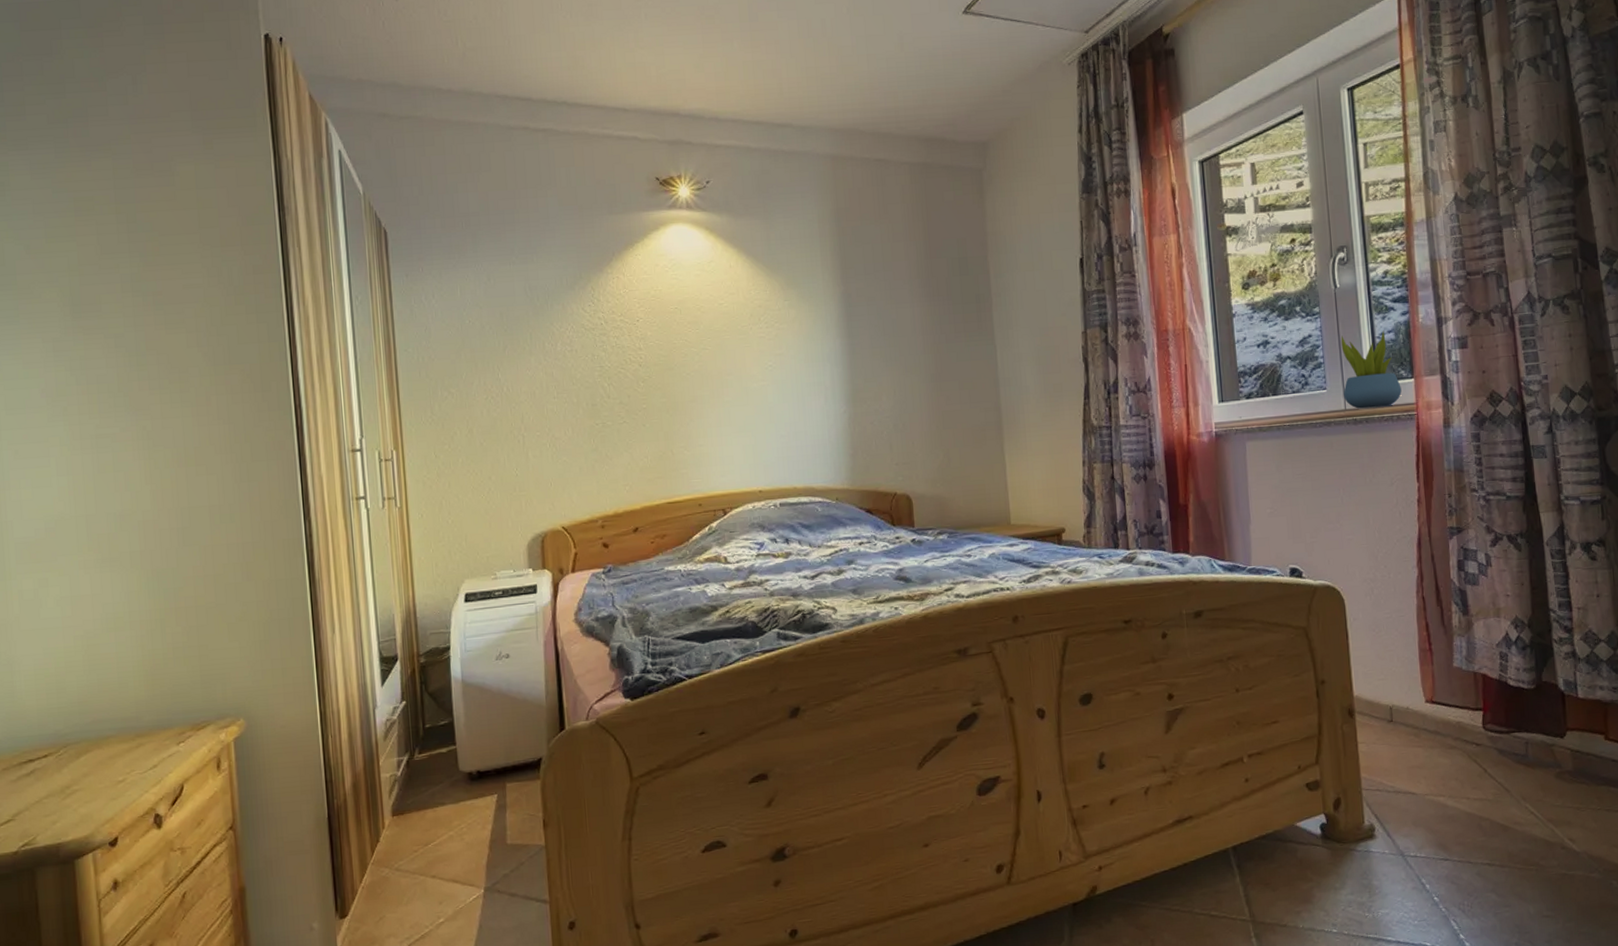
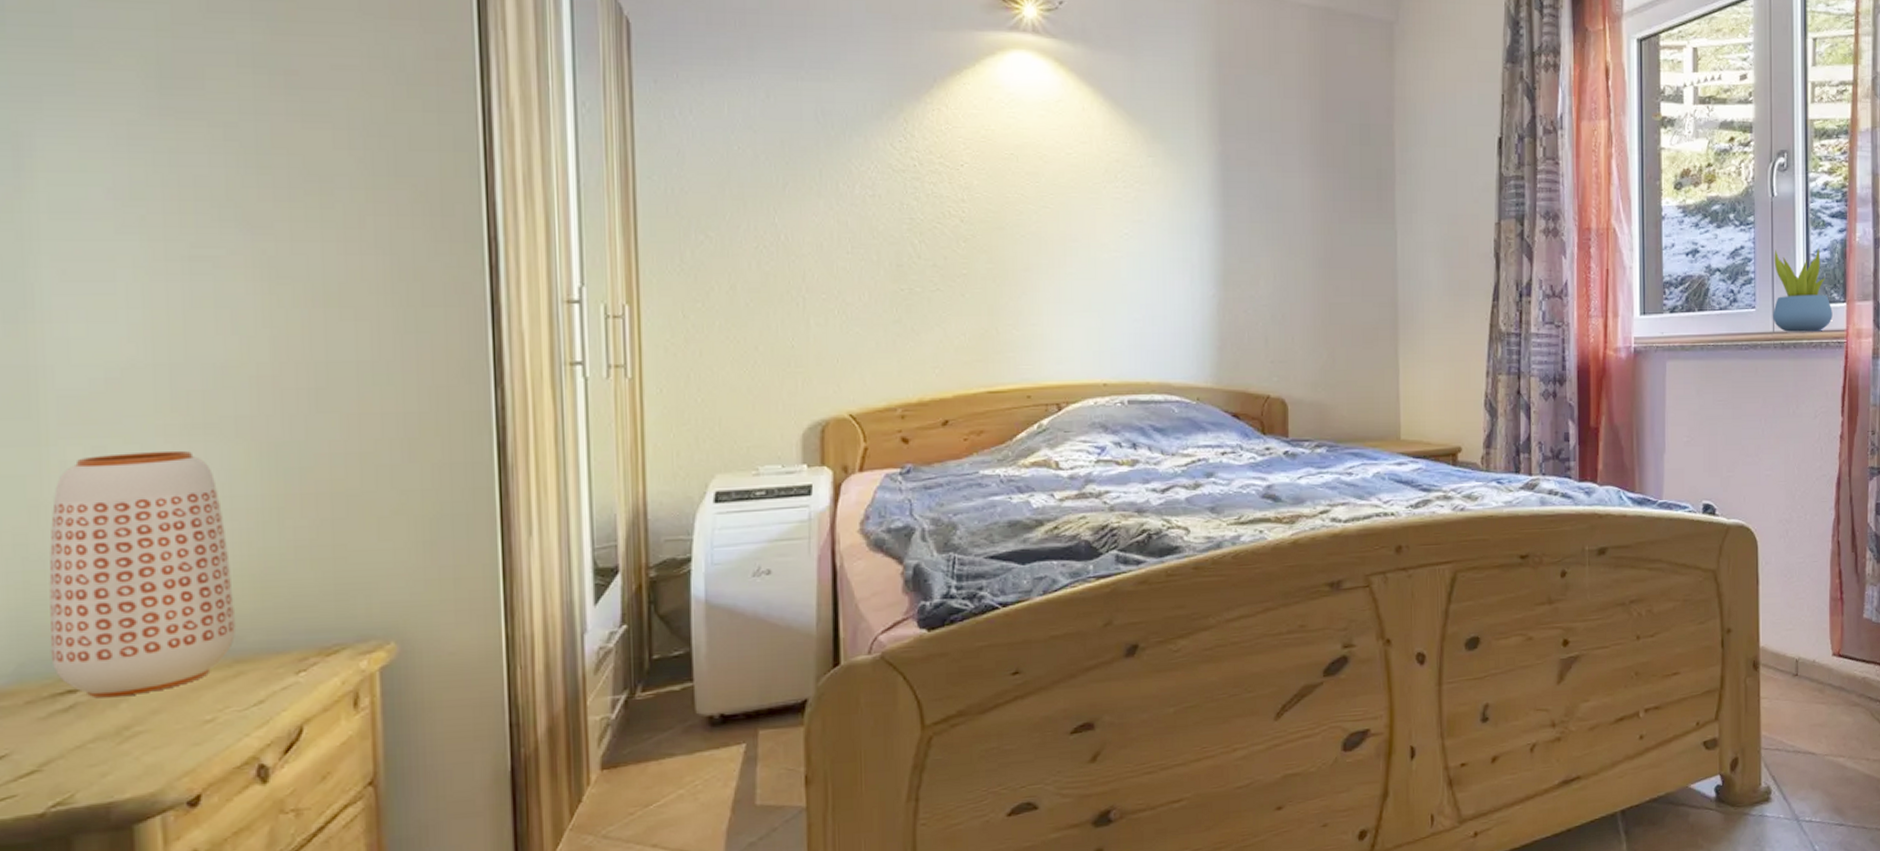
vase: none [14,579,136,766] -> present [49,450,235,699]

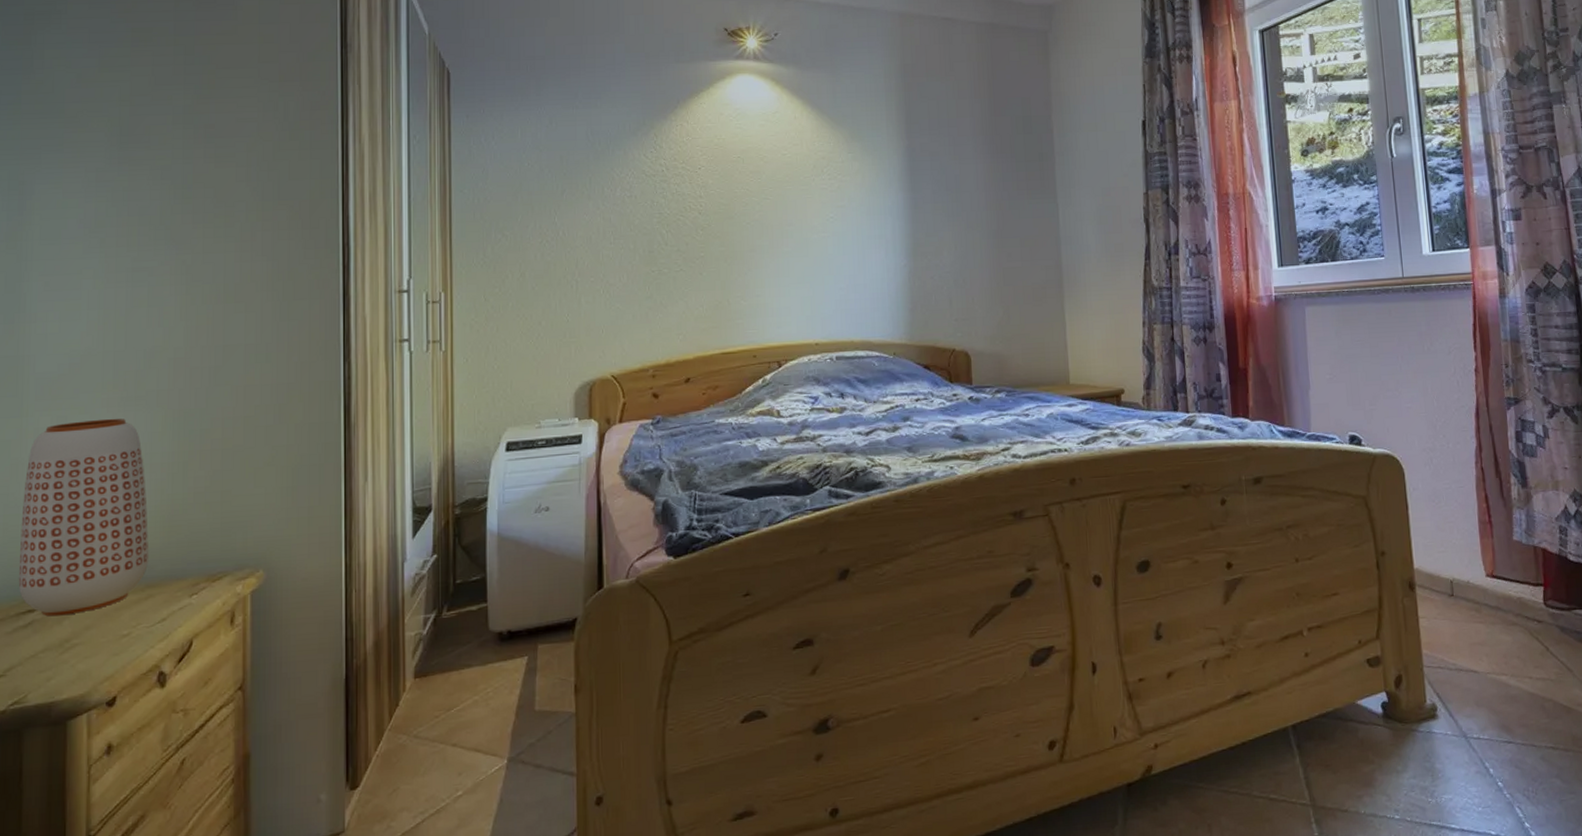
succulent plant: present [1773,247,1833,332] -> none [1397,200,1458,277]

